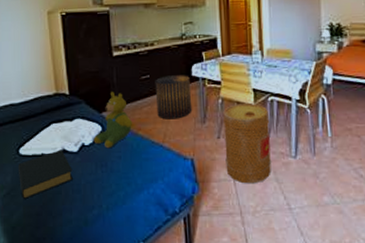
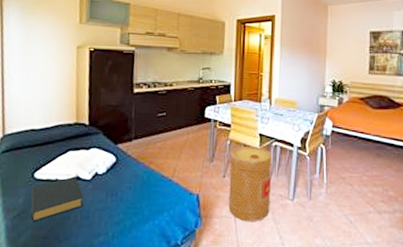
teddy bear: present [93,92,133,149] -> none [106,126,146,179]
stool: present [155,75,192,120] -> none [169,115,203,156]

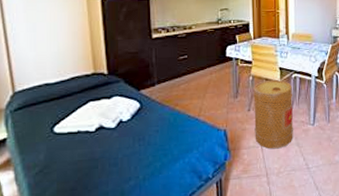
hardback book: present [31,176,84,221] -> none [51,126,110,175]

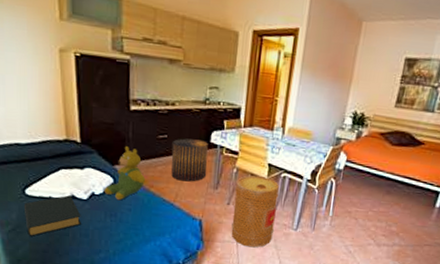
hardback book: none [51,126,110,175] -> present [23,195,81,236]
teddy bear: none [131,71,171,124] -> present [104,146,146,201]
stool: none [192,55,226,96] -> present [171,138,208,182]

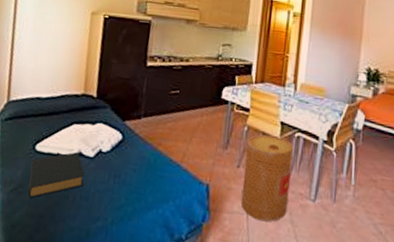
teddy bear: present [104,146,146,201] -> none [111,101,155,160]
stool: present [171,138,208,182] -> none [180,94,219,141]

